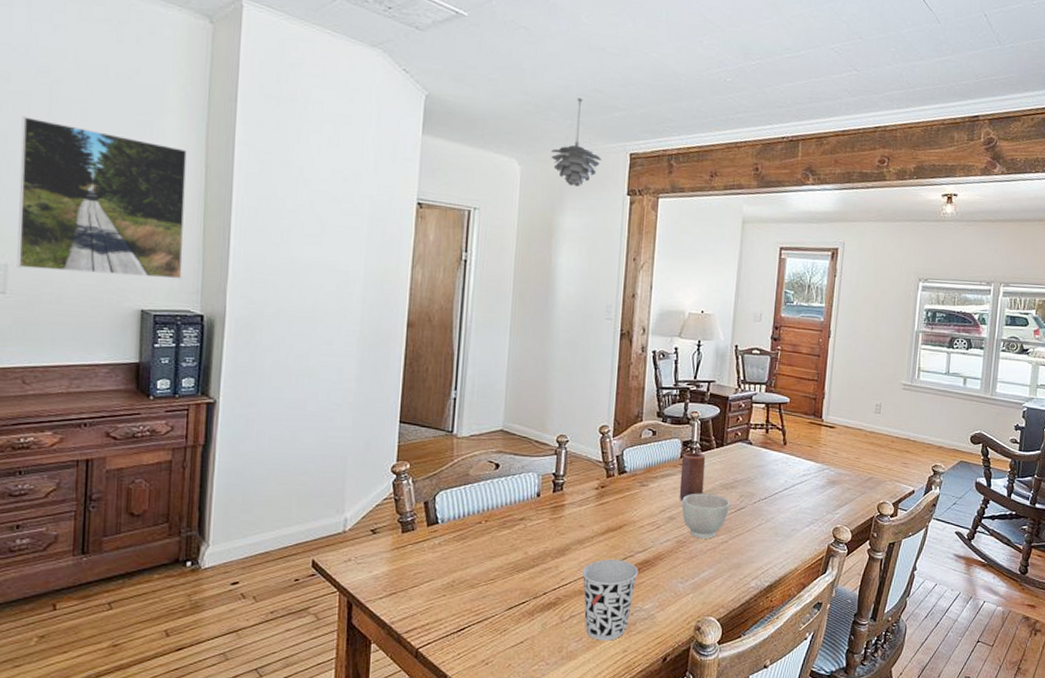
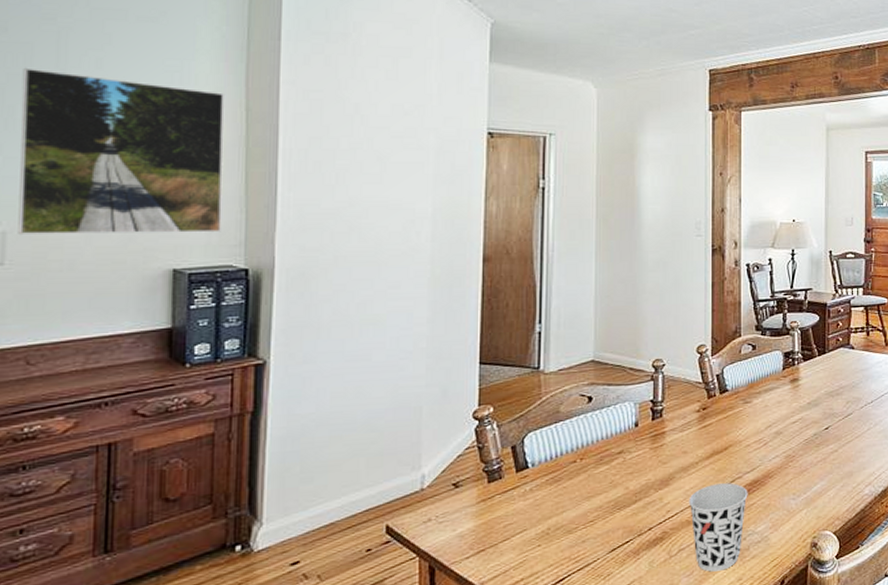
pendant light: present [551,97,602,187] -> none [628,18,680,105]
candle: present [679,452,706,501] -> none [784,362,809,414]
bowl: present [682,493,729,539] -> none [788,403,836,451]

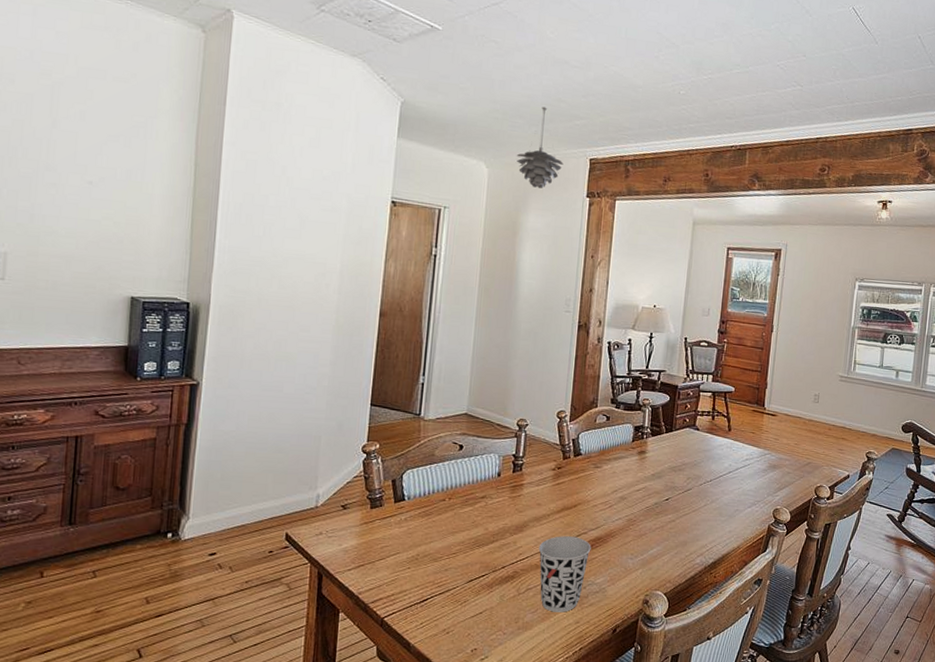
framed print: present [18,67,225,234] -> none [16,114,179,269]
pendant light: none [628,18,680,105] -> present [517,106,563,189]

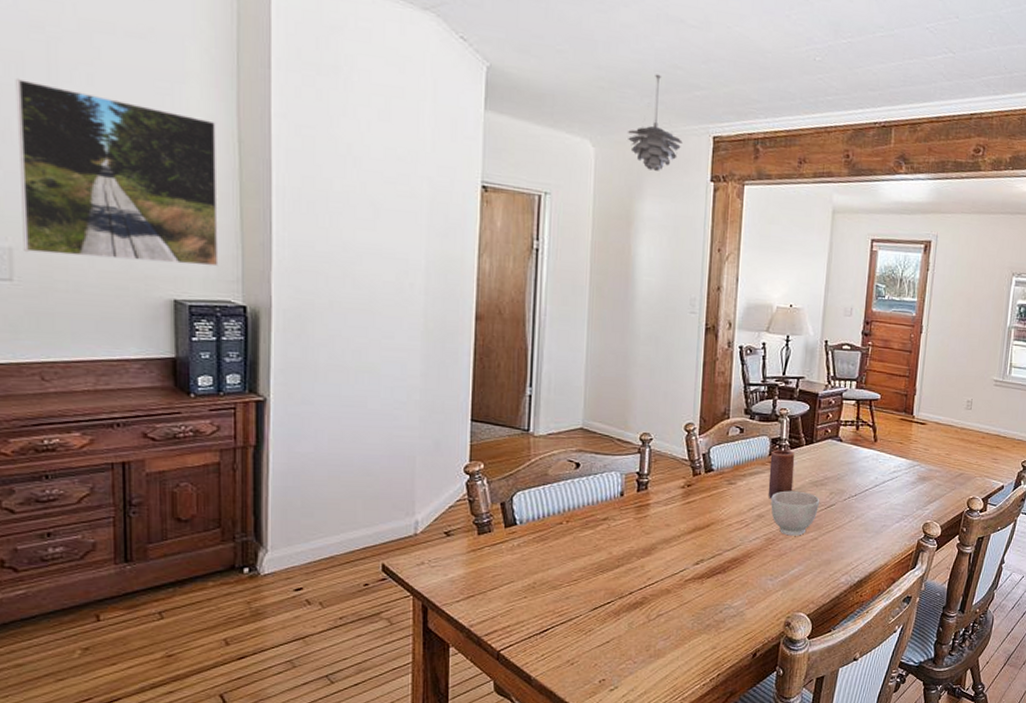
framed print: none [16,114,179,269] -> present [15,77,219,267]
cup: present [538,536,591,613] -> none [669,558,727,638]
candle: none [630,436,656,482] -> present [768,449,795,499]
bowl: none [633,475,677,518] -> present [771,490,819,536]

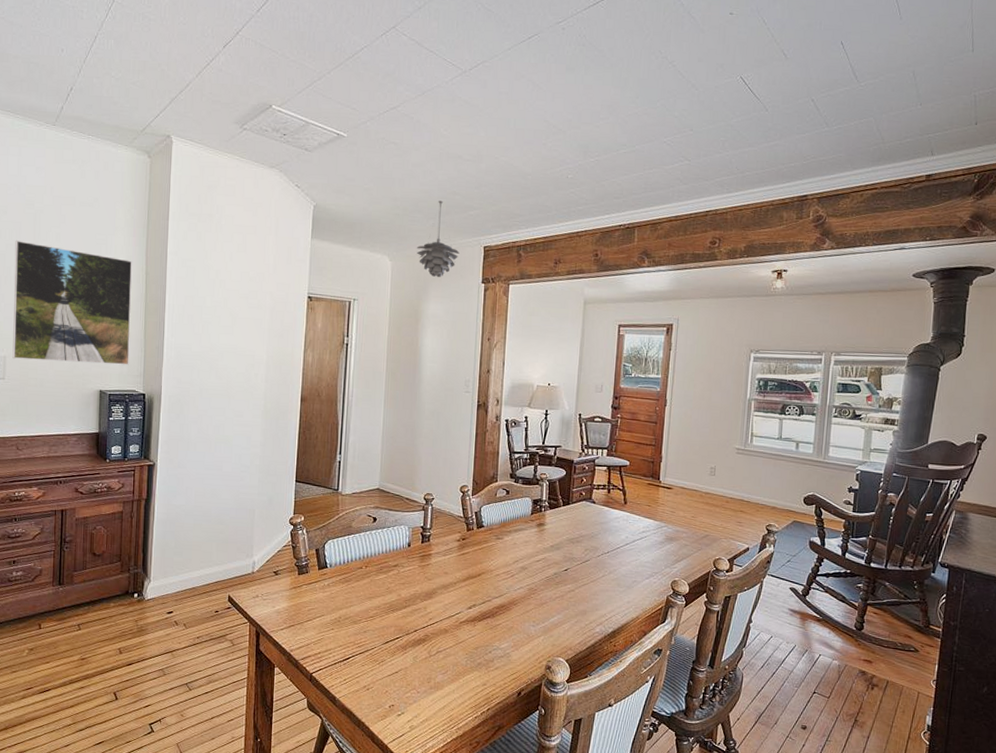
candle: present [768,449,795,499] -> none [530,509,554,553]
bowl: present [771,490,819,536] -> none [533,546,575,587]

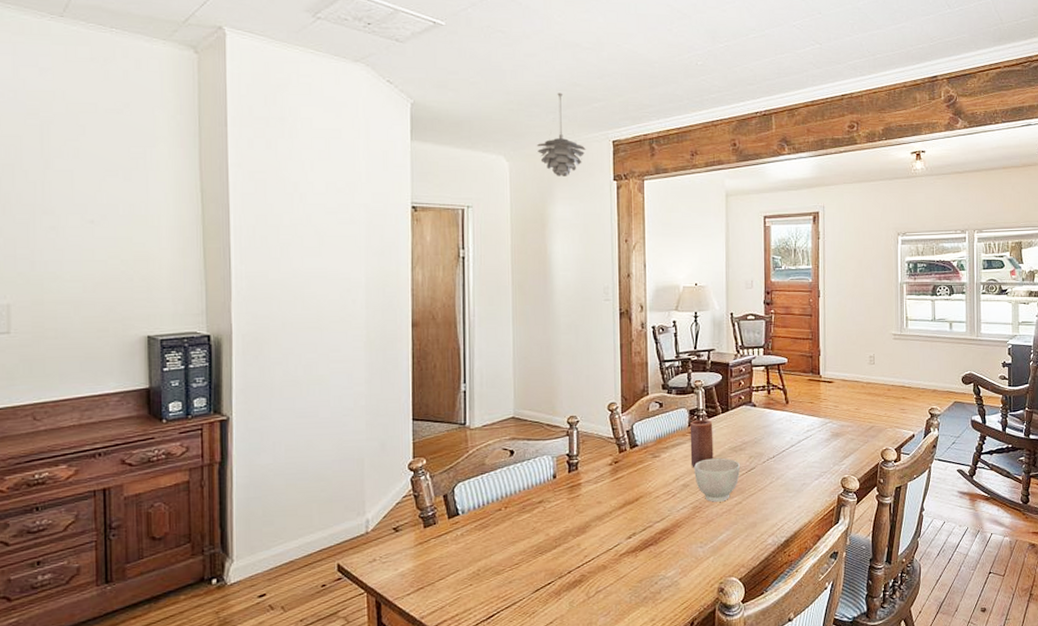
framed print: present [12,240,133,365] -> none [14,158,186,306]
candle: none [530,509,554,553] -> present [690,419,714,468]
bowl: none [533,546,575,587] -> present [694,458,740,502]

